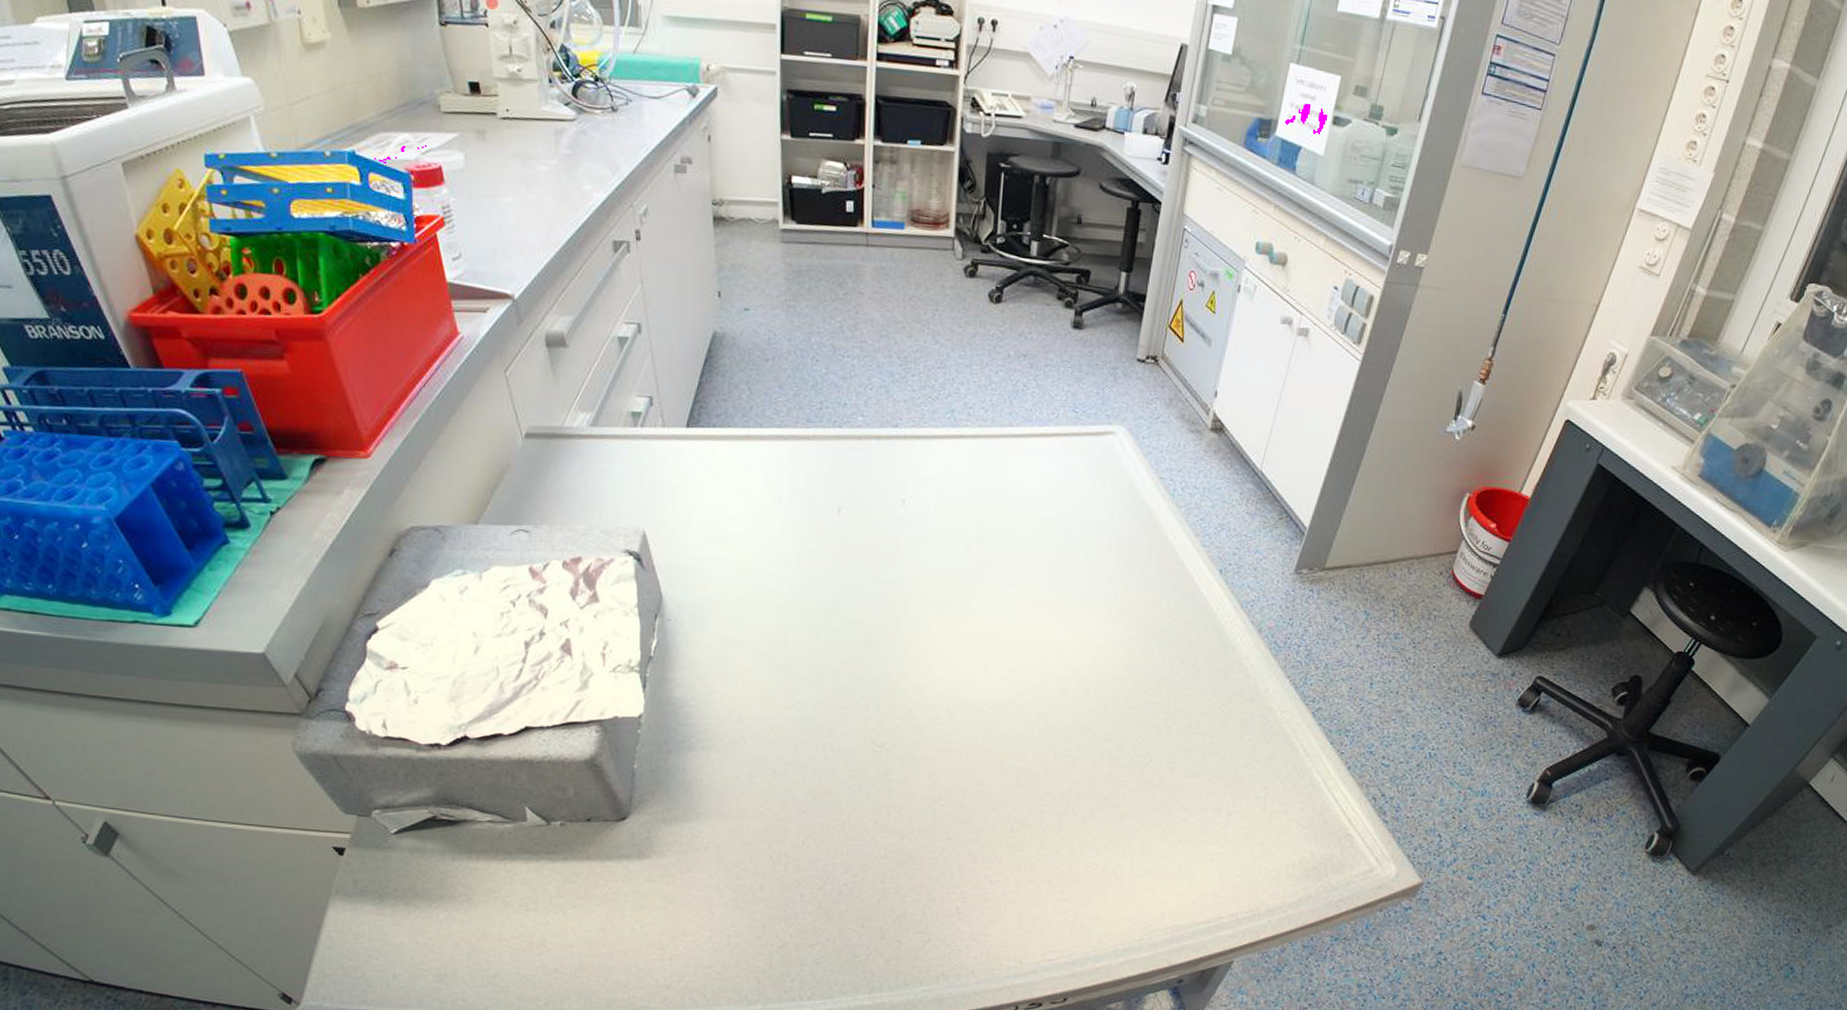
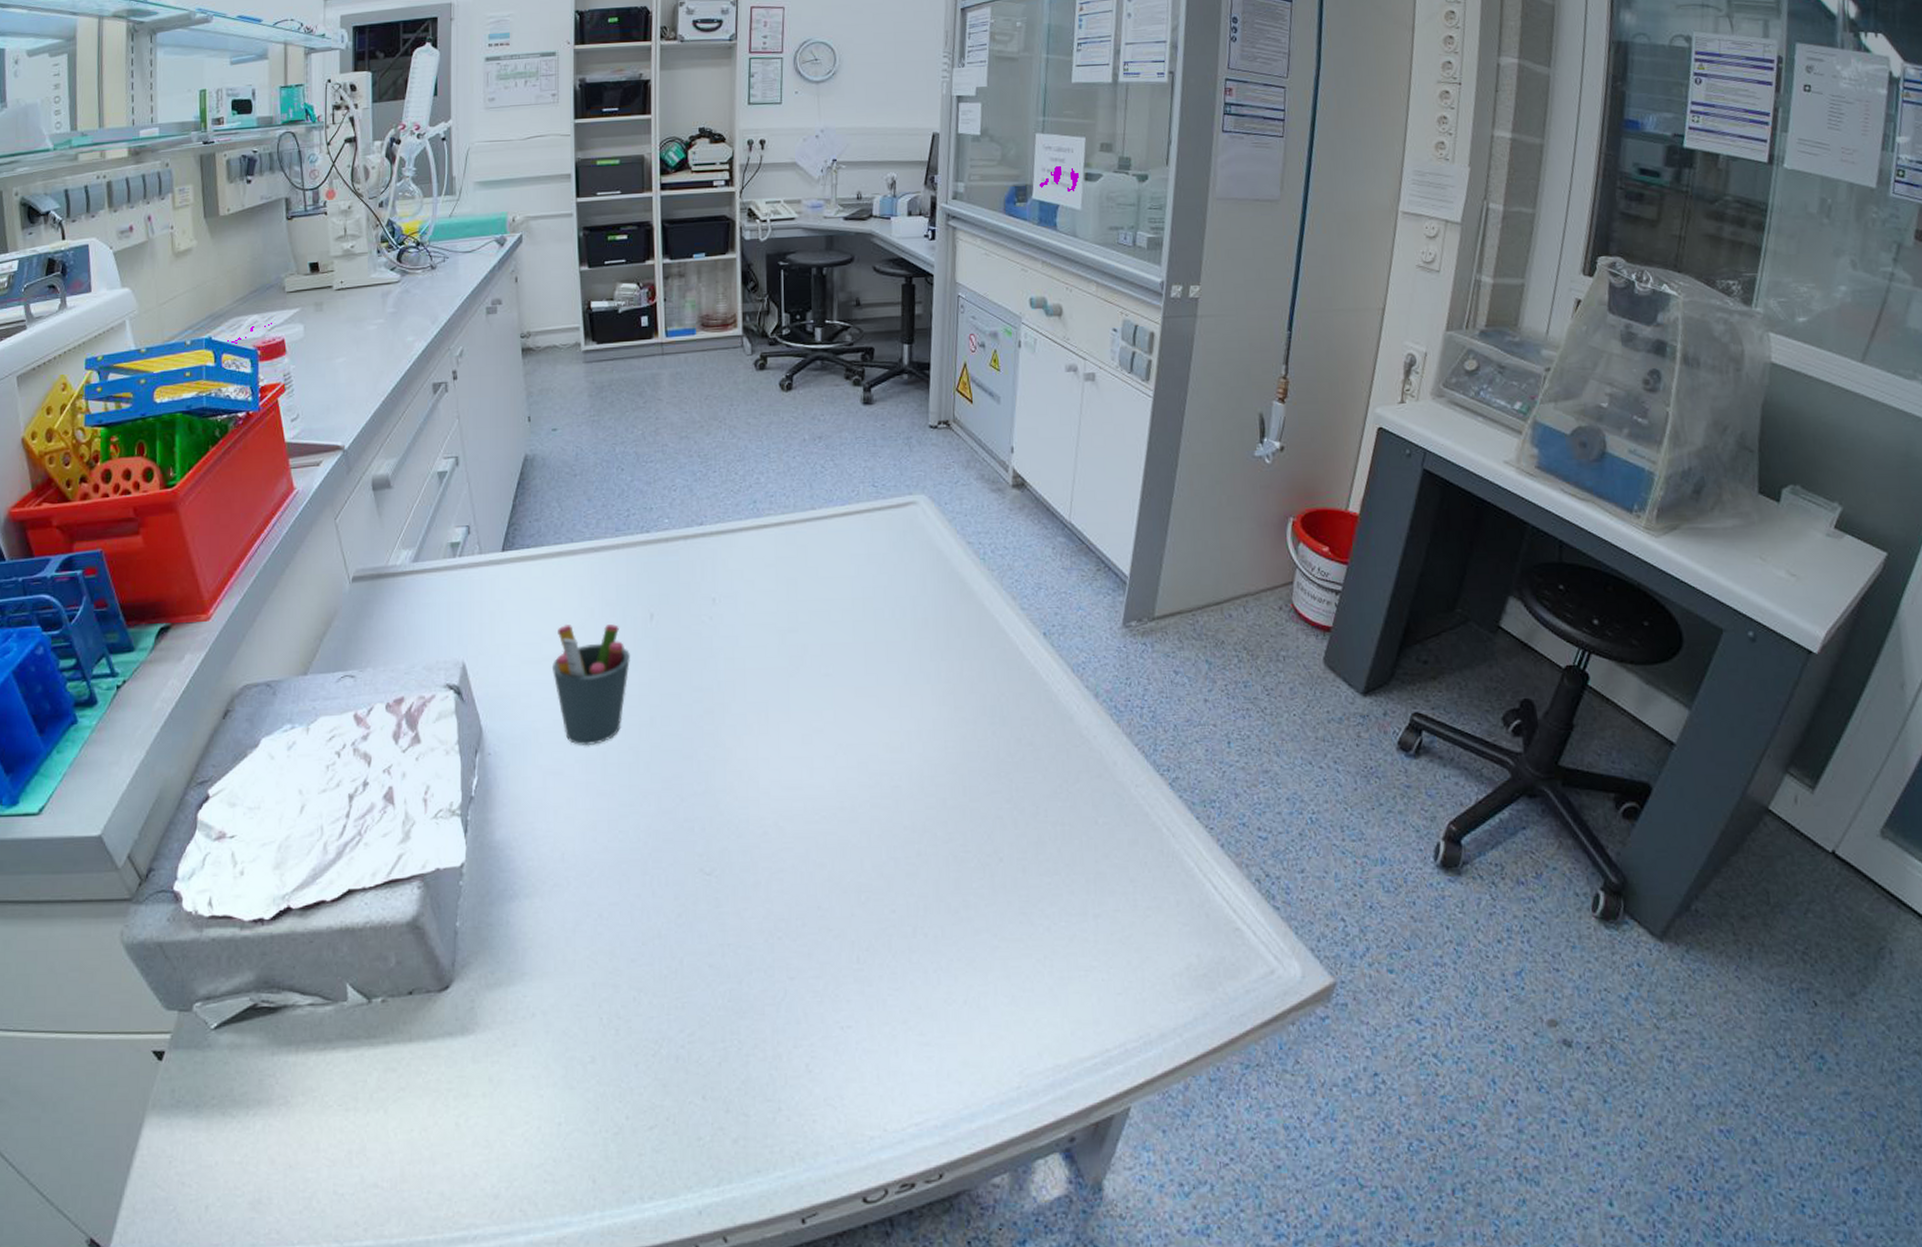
pen holder: none [735,506,815,623] -> present [551,623,630,746]

